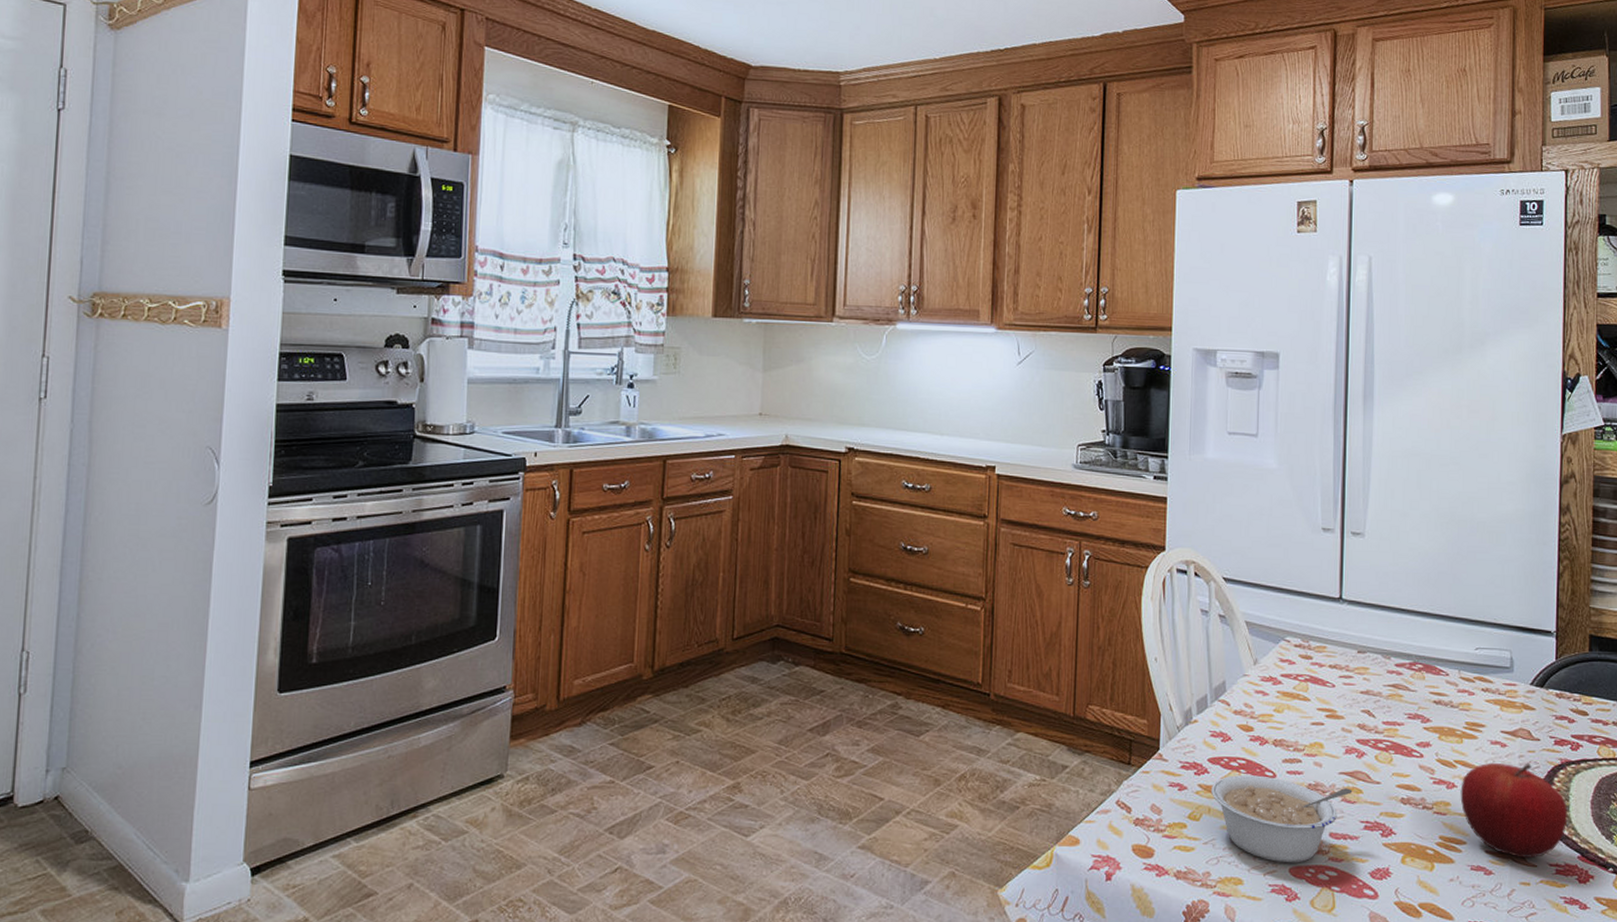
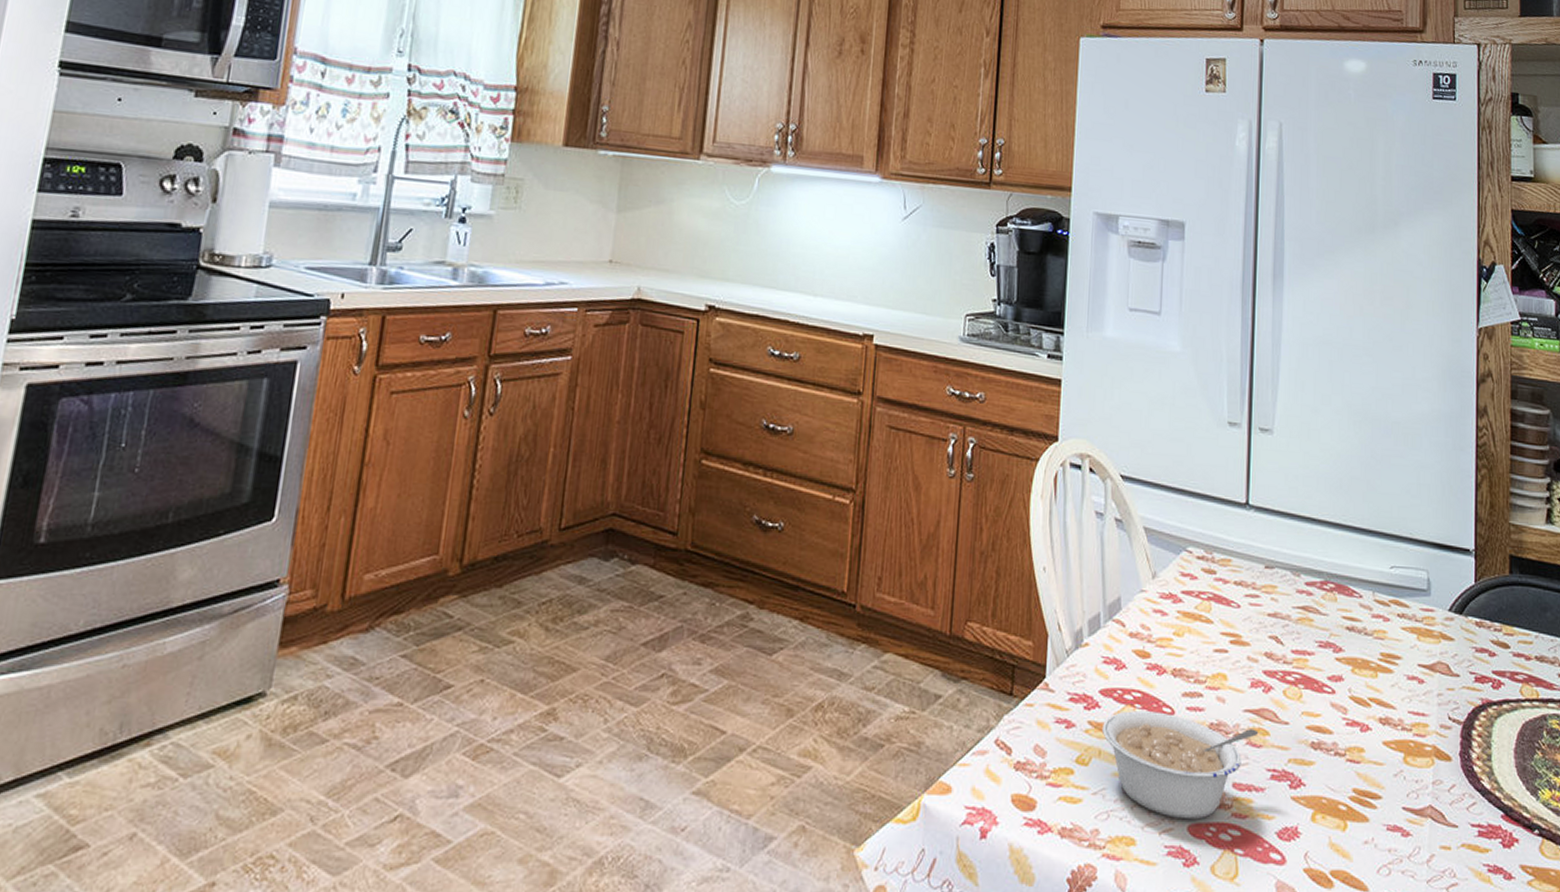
fruit: present [1460,762,1568,859] -> none [1375,701,1490,818]

